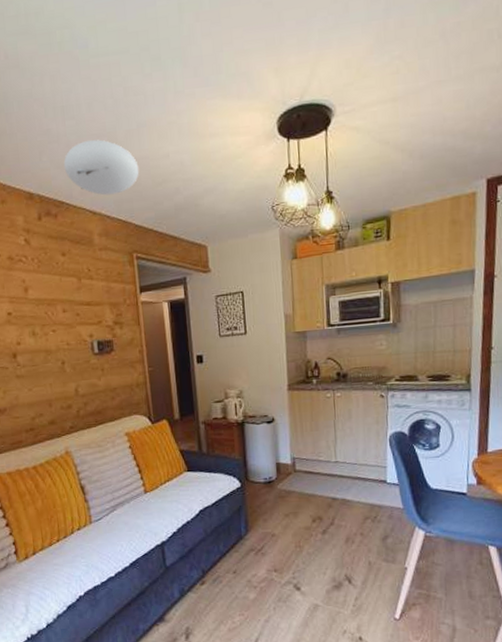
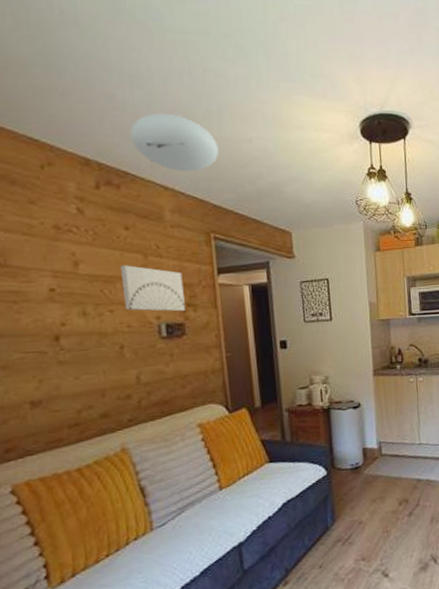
wall art: none [59,288,113,330] -> present [120,265,185,312]

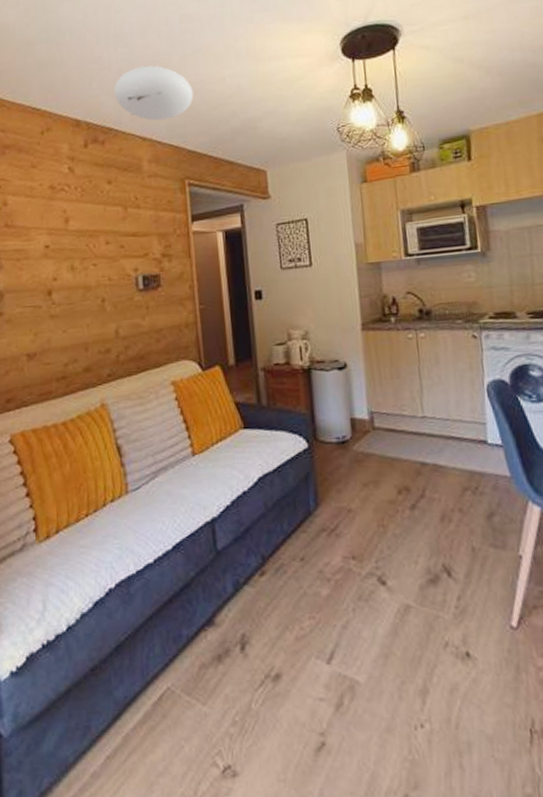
wall art: present [120,265,185,312] -> none [103,218,161,264]

